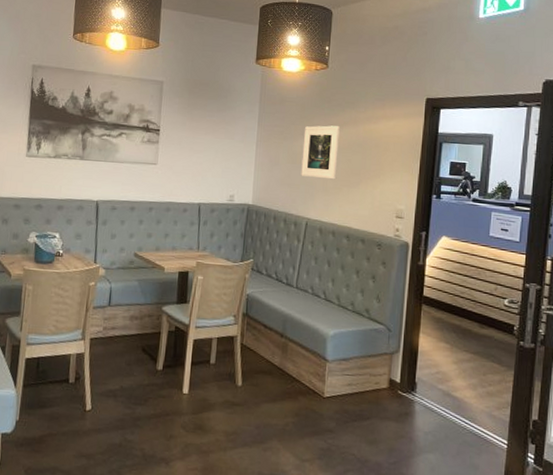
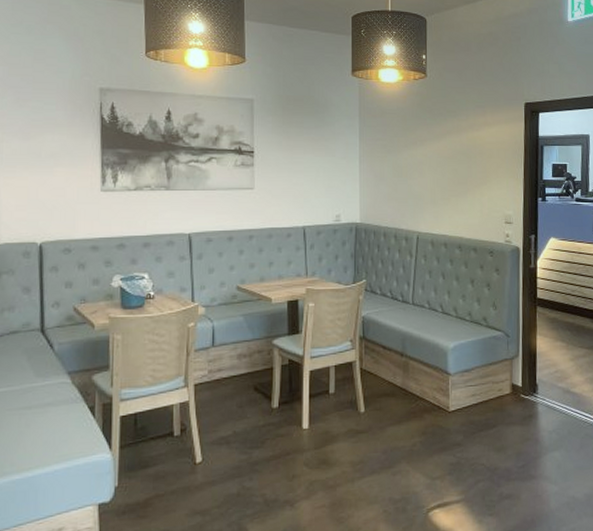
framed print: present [301,125,340,180] -> none [407,136,444,190]

